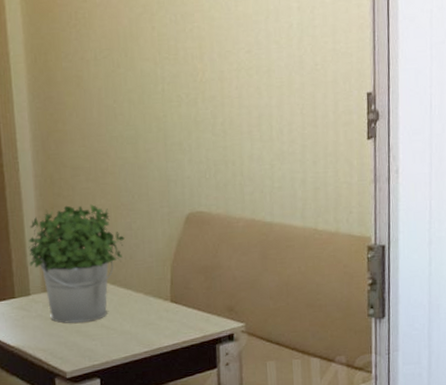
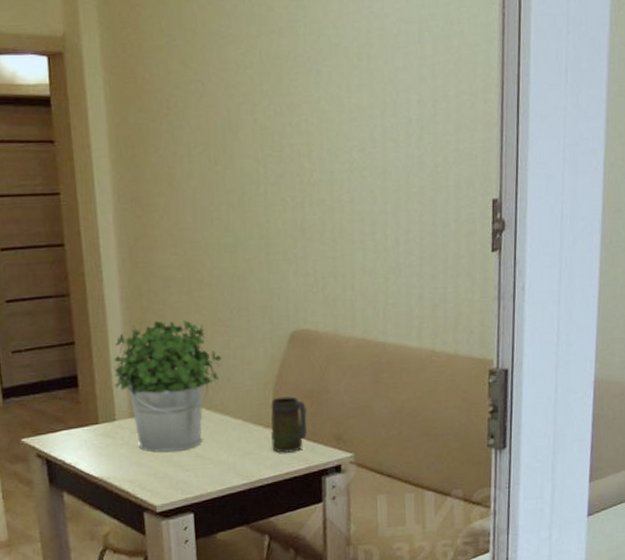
mug: none [169,272,202,323] -> present [270,396,307,453]

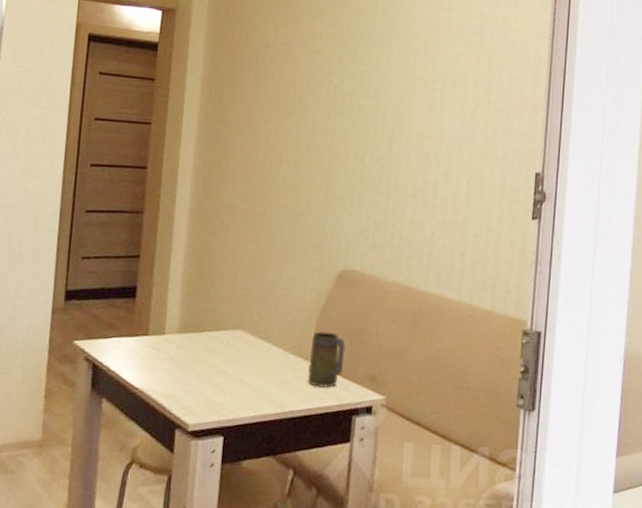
potted plant: present [113,319,222,452] -> none [169,245,272,372]

